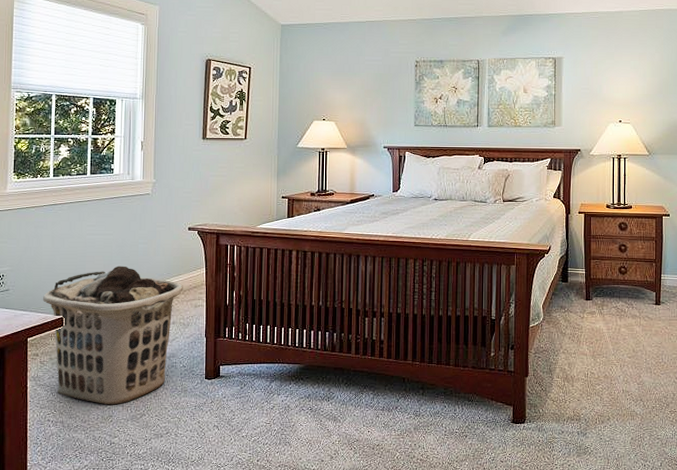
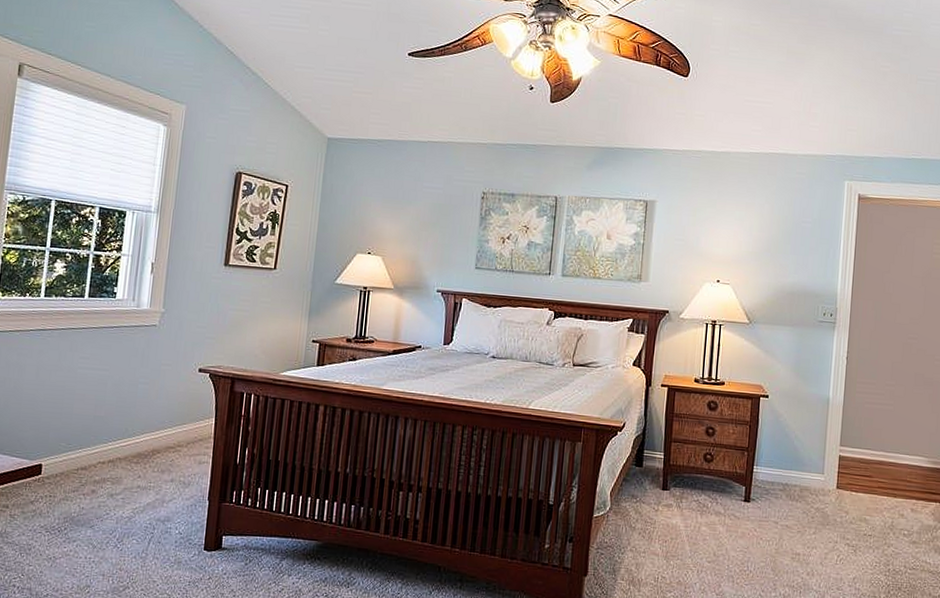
clothes hamper: present [42,266,183,405] -> none [19,408,187,574]

